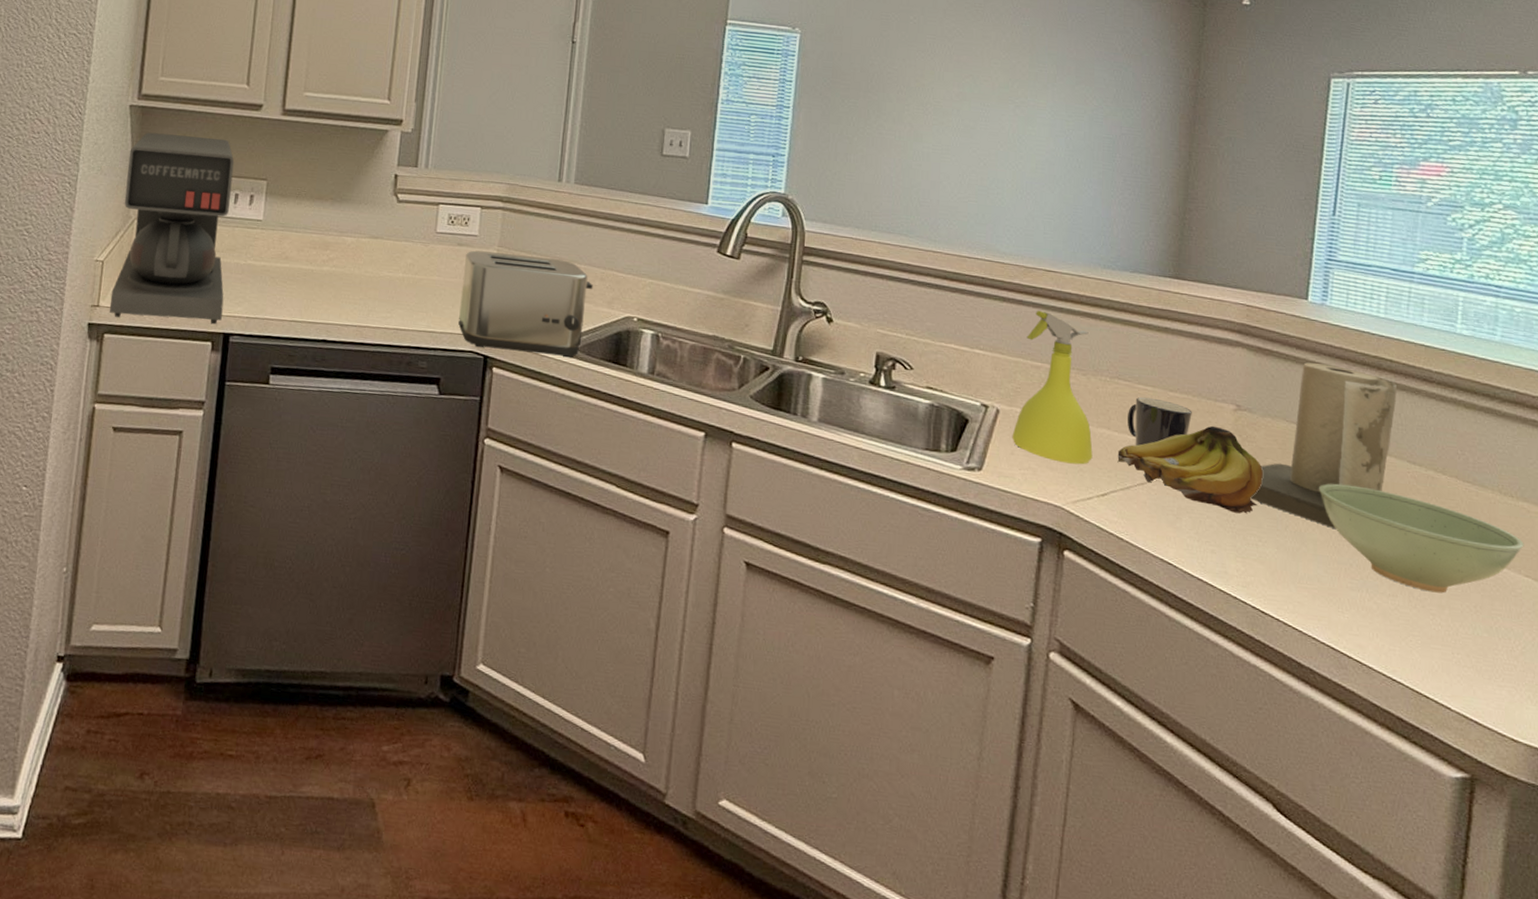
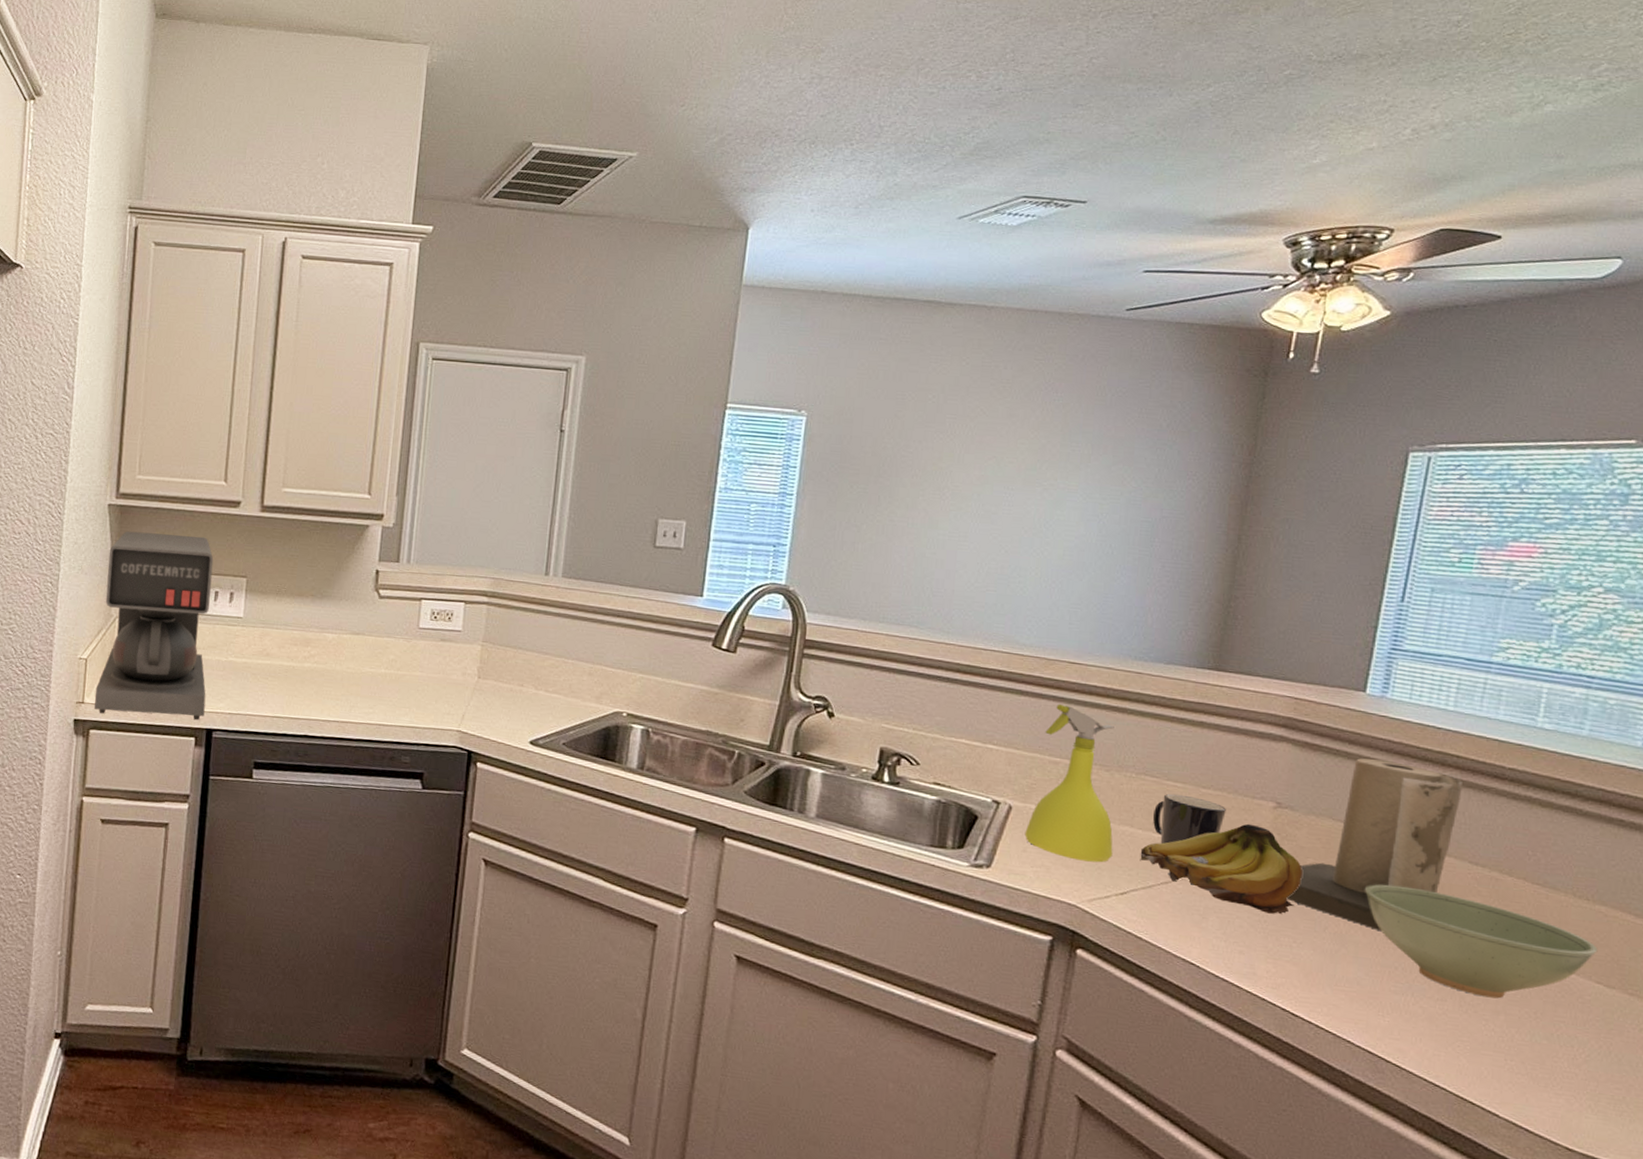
toaster: present [458,250,593,357] -> none [442,646,581,752]

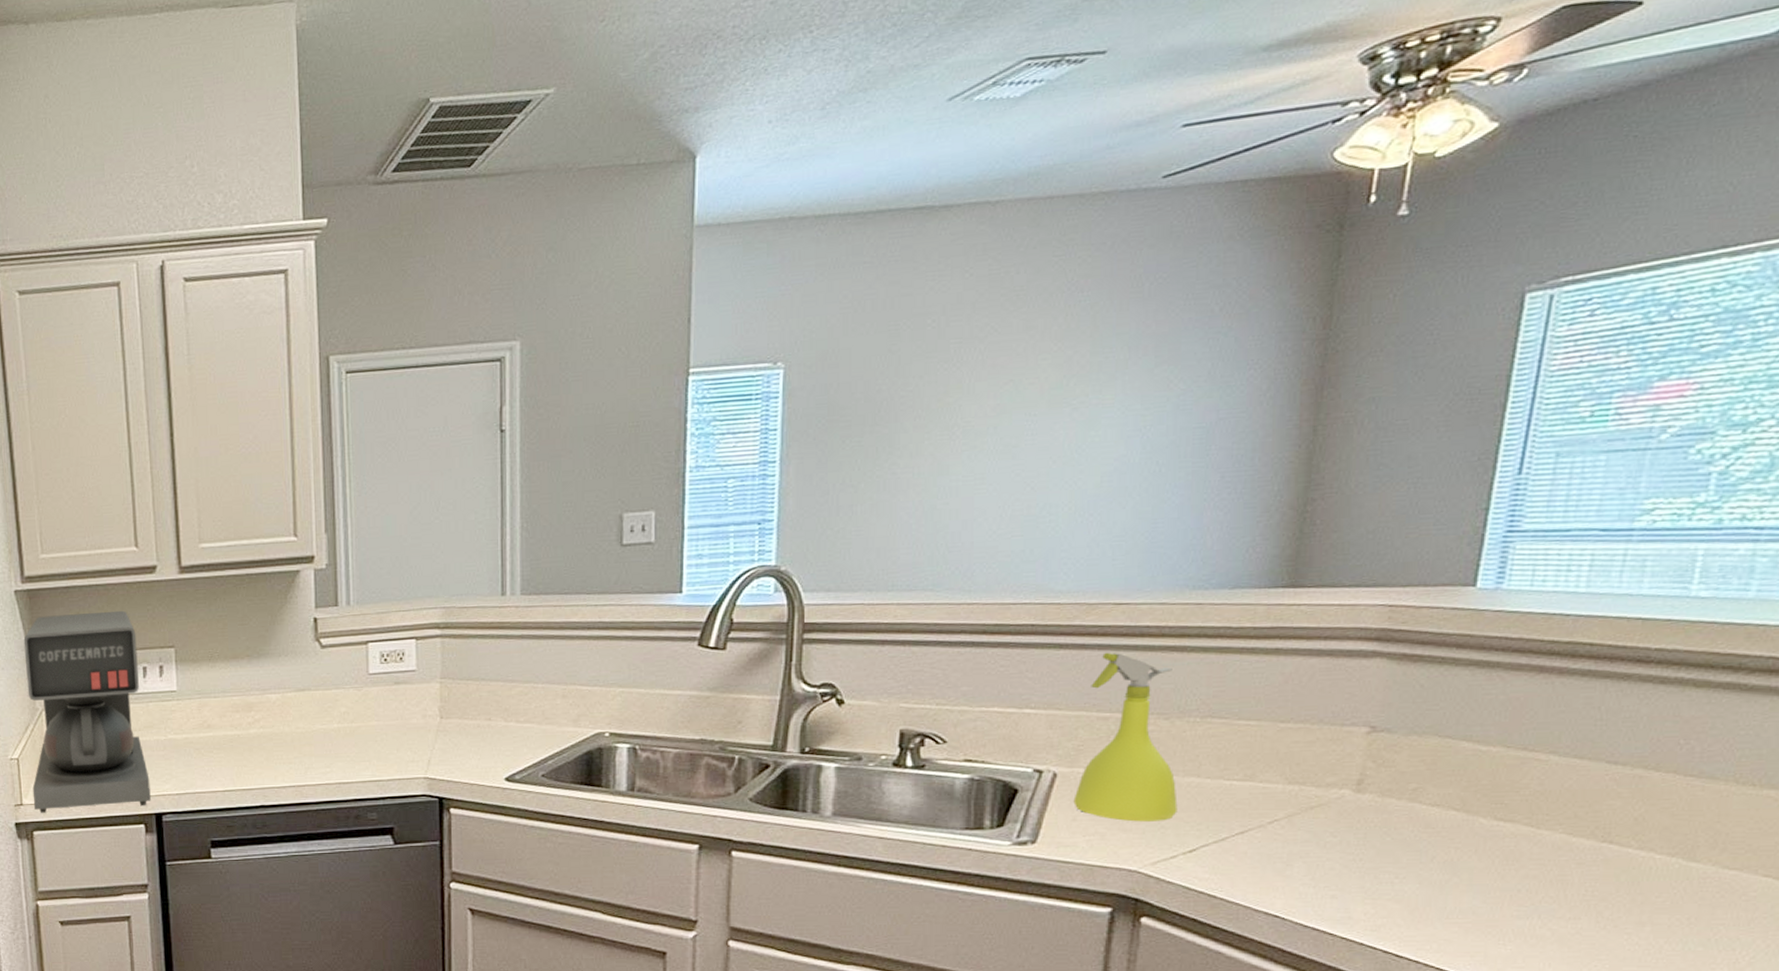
fruit: present [1140,823,1302,915] -> none [1210,754,1404,850]
mug: present [1153,793,1226,845] -> none [1223,733,1310,792]
paper towel roll: present [1286,758,1462,932] -> none [1385,661,1597,853]
bowl: present [1365,884,1598,999] -> none [1480,799,1766,909]

